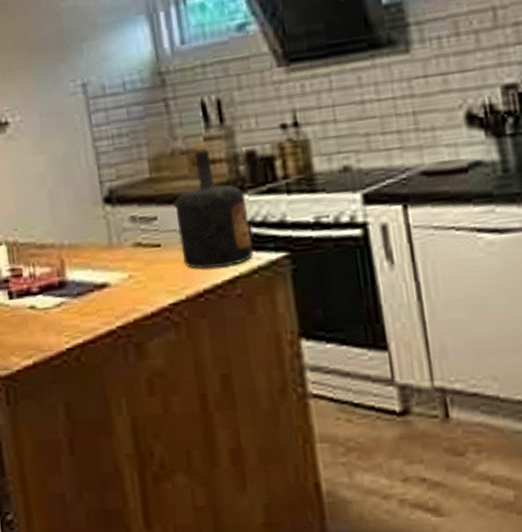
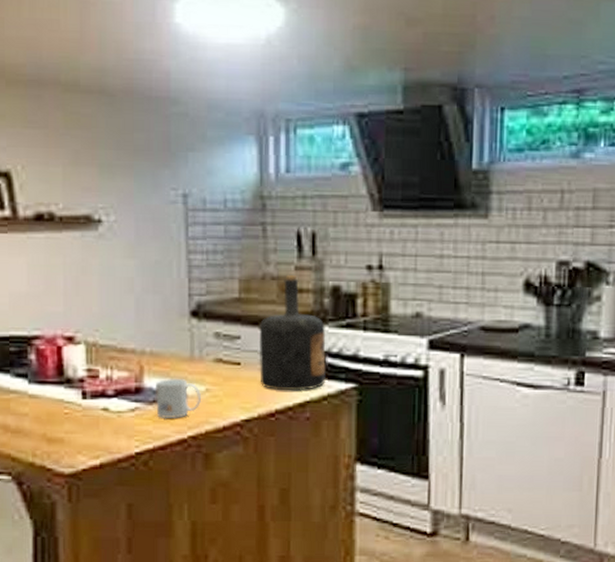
mug: none [78,267,125,312] -> present [156,378,201,419]

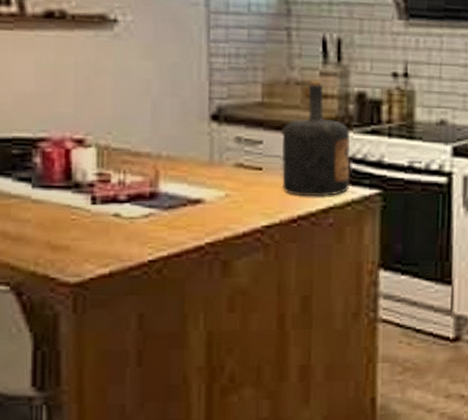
mug: present [156,378,201,419] -> none [172,183,220,226]

